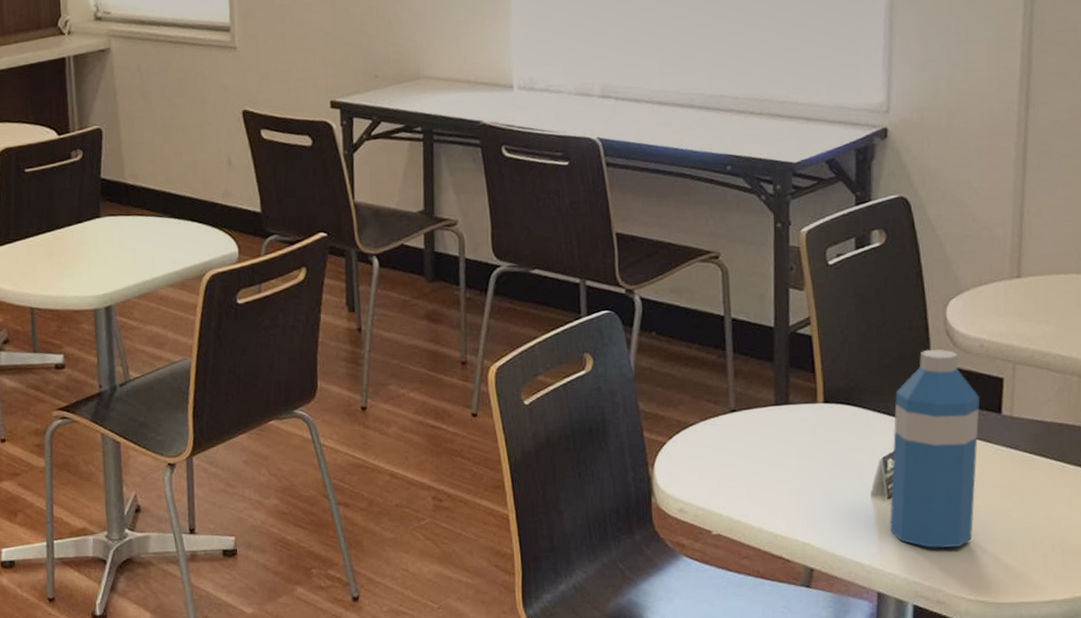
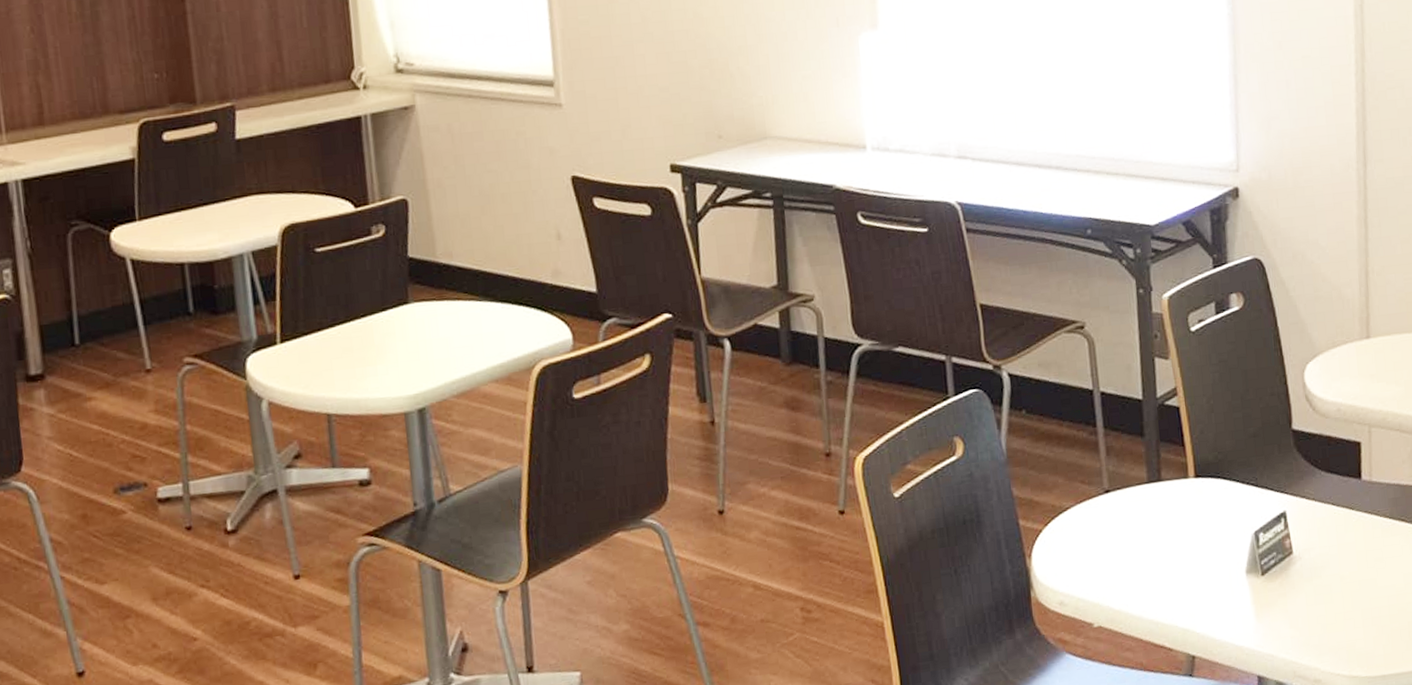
water bottle: present [889,349,980,549] -> none [1262,415,1343,625]

